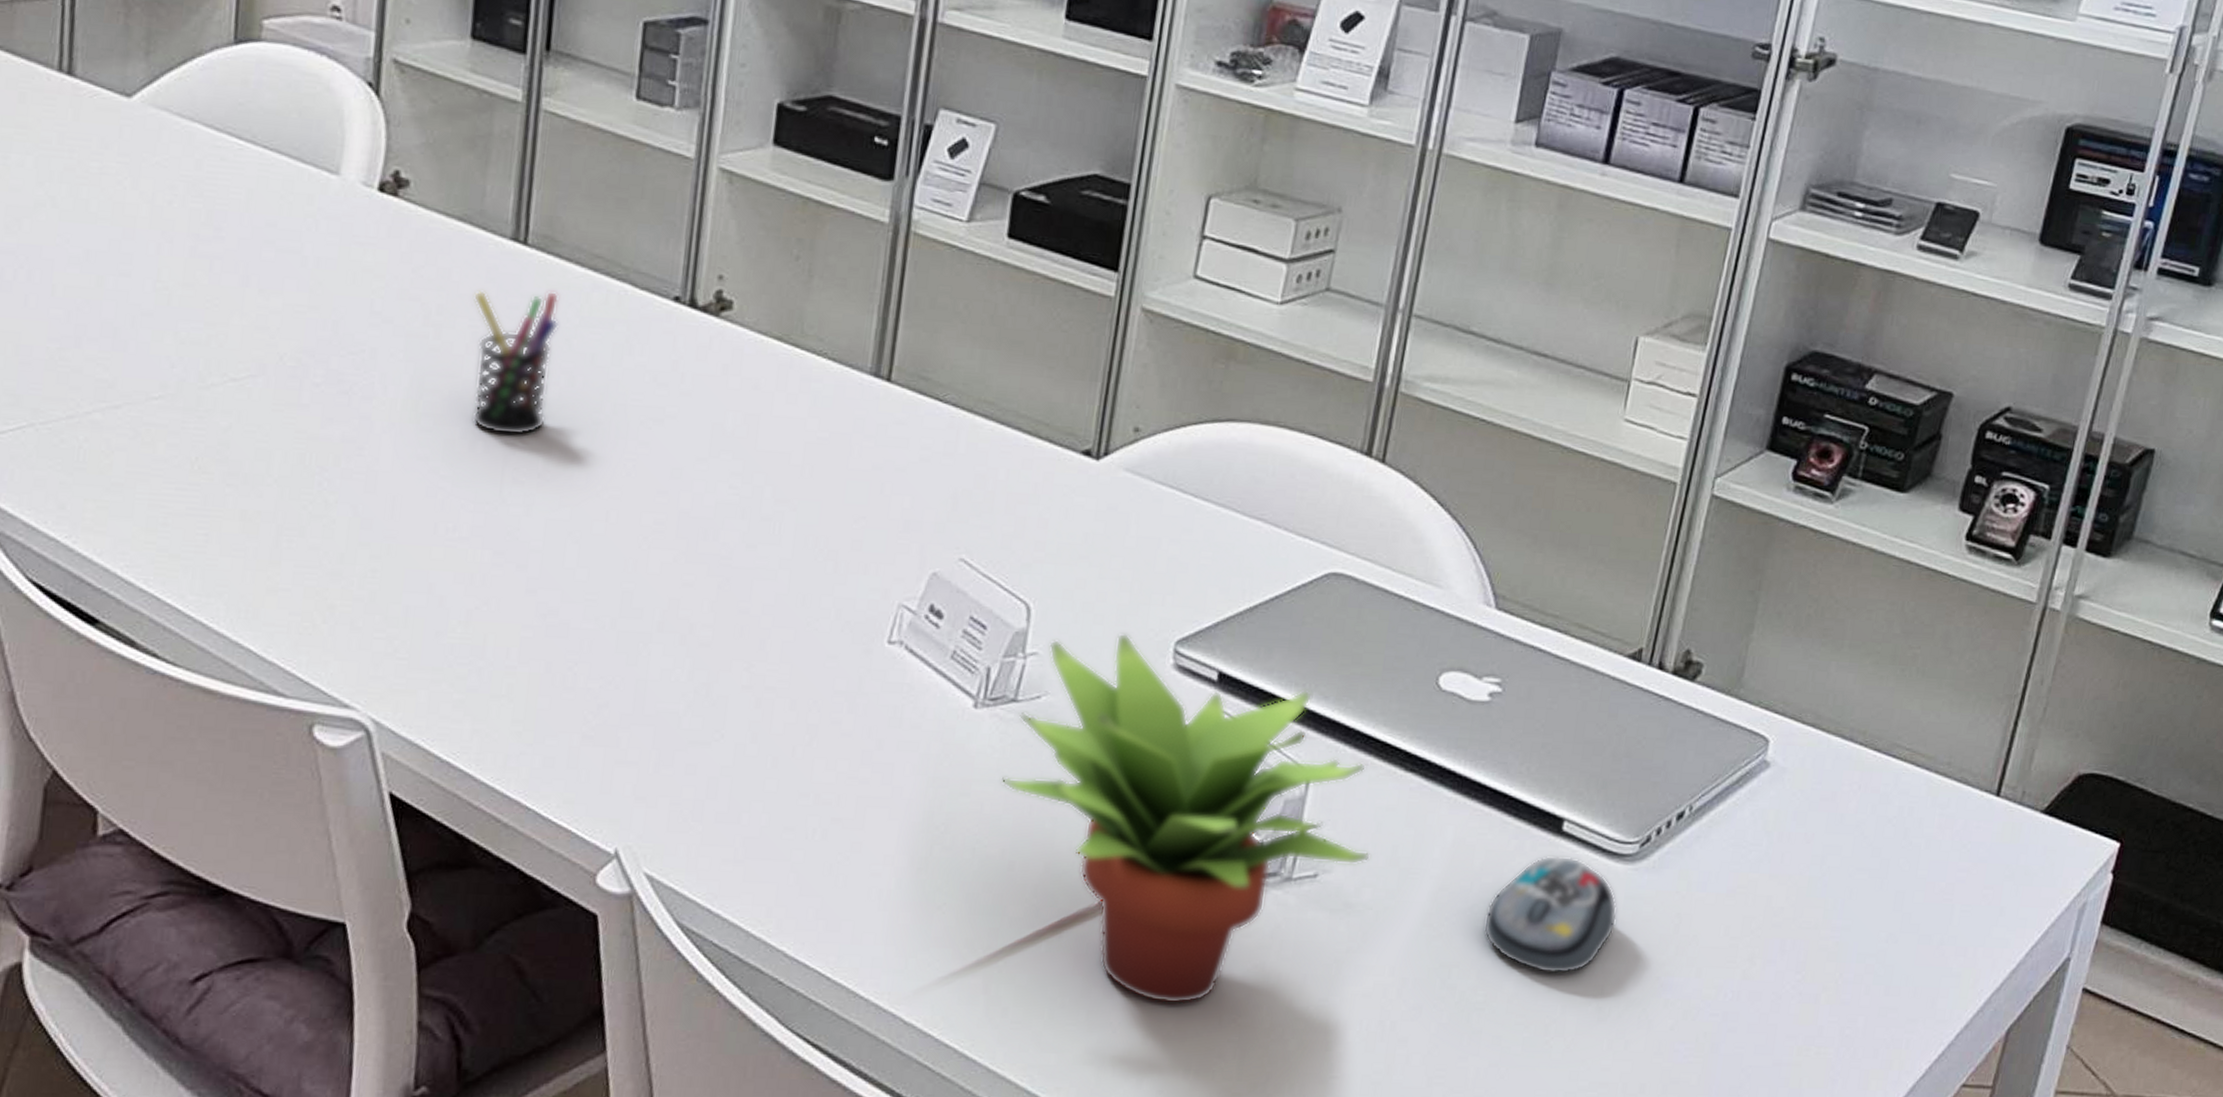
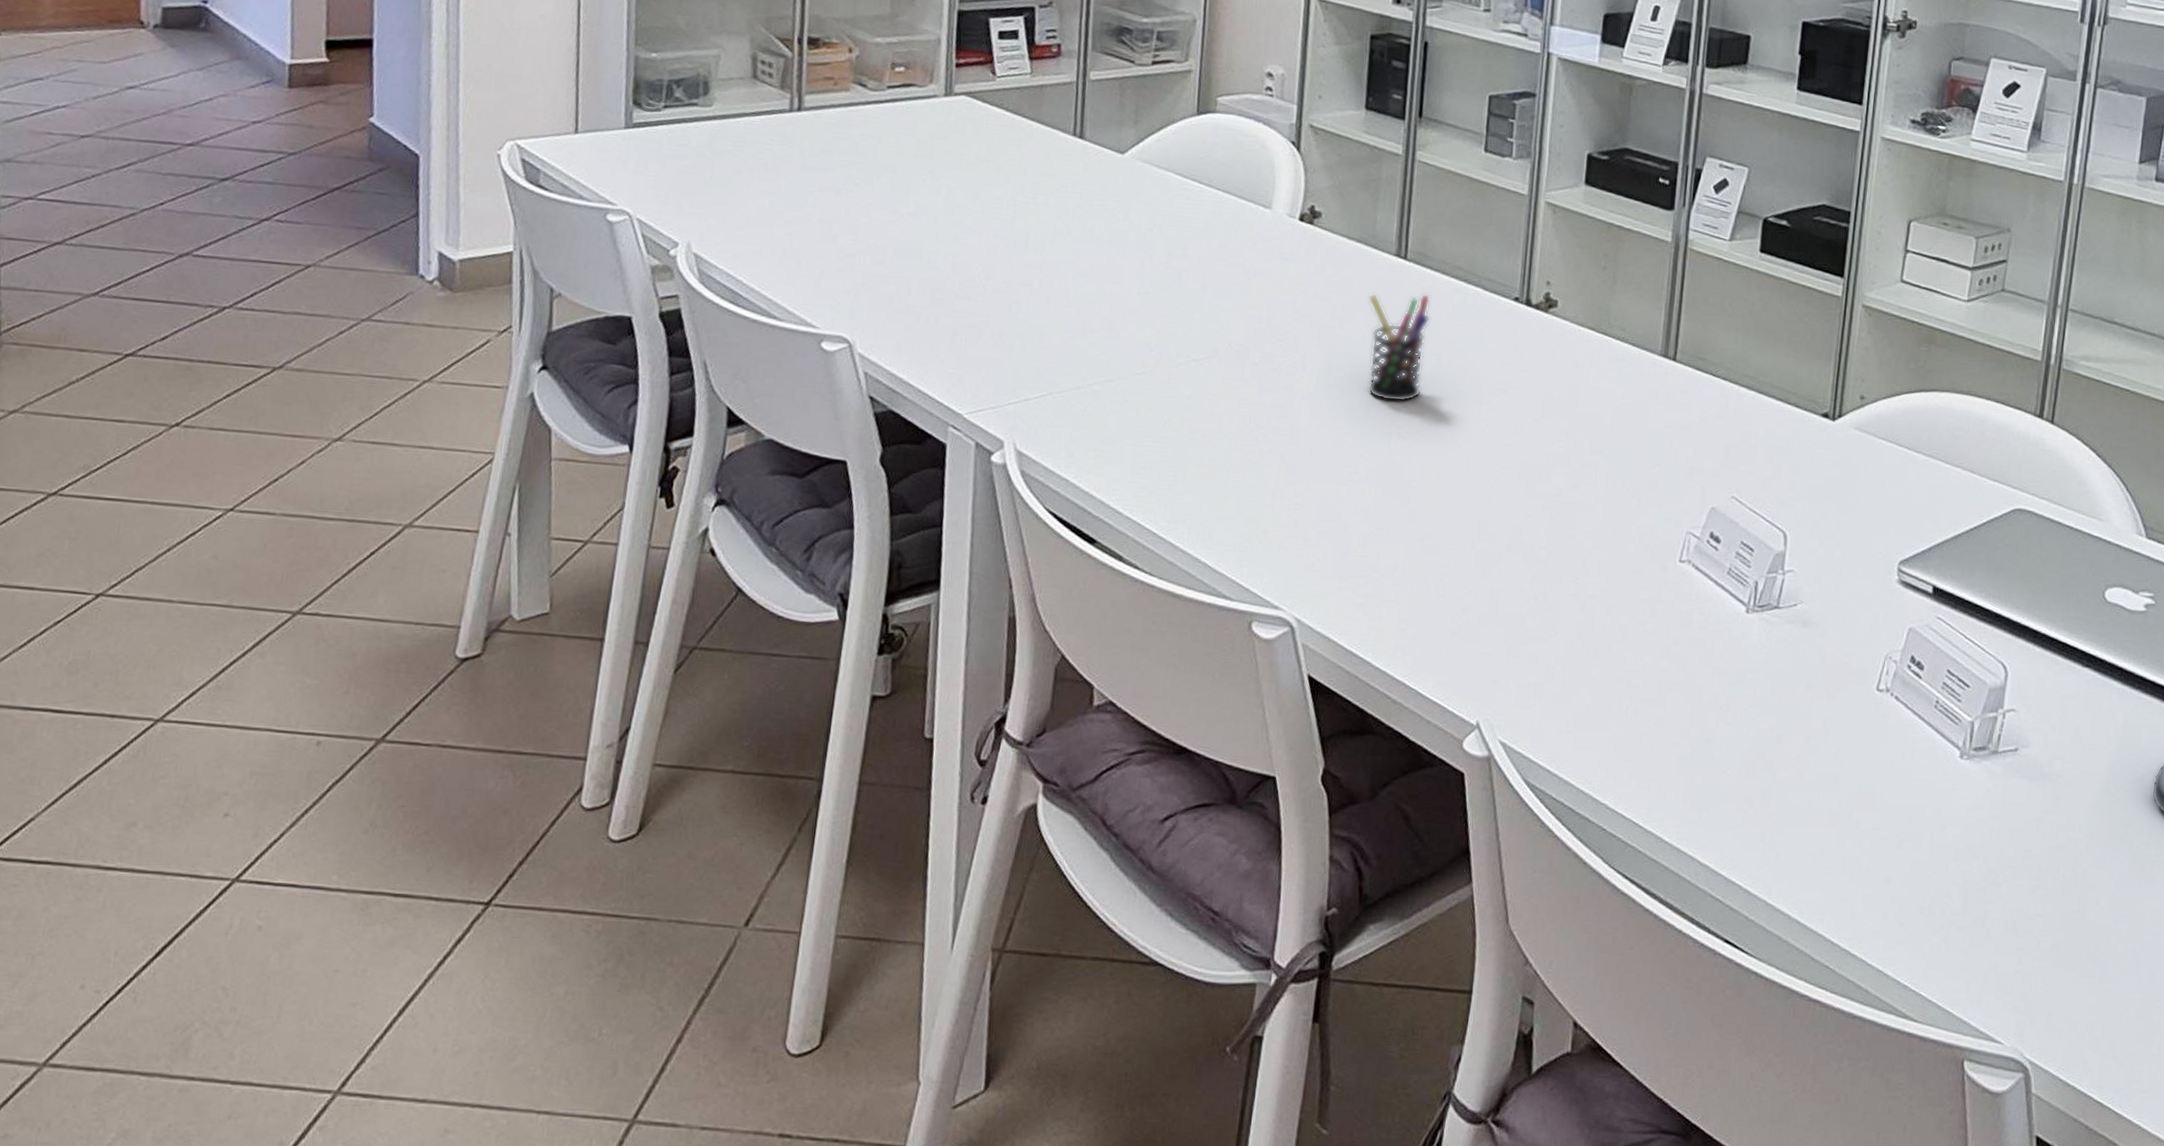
succulent plant: present [1000,632,1370,1005] -> none [1768,555,2059,853]

